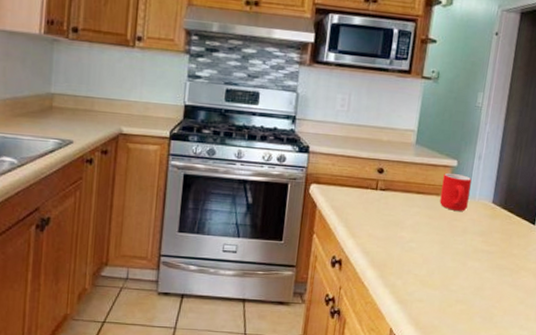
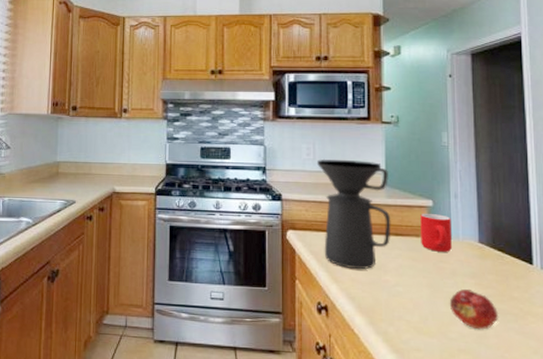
coffee maker: none [345,111,420,226] -> present [316,158,391,270]
fruit: none [455,245,498,283] -> present [449,288,499,330]

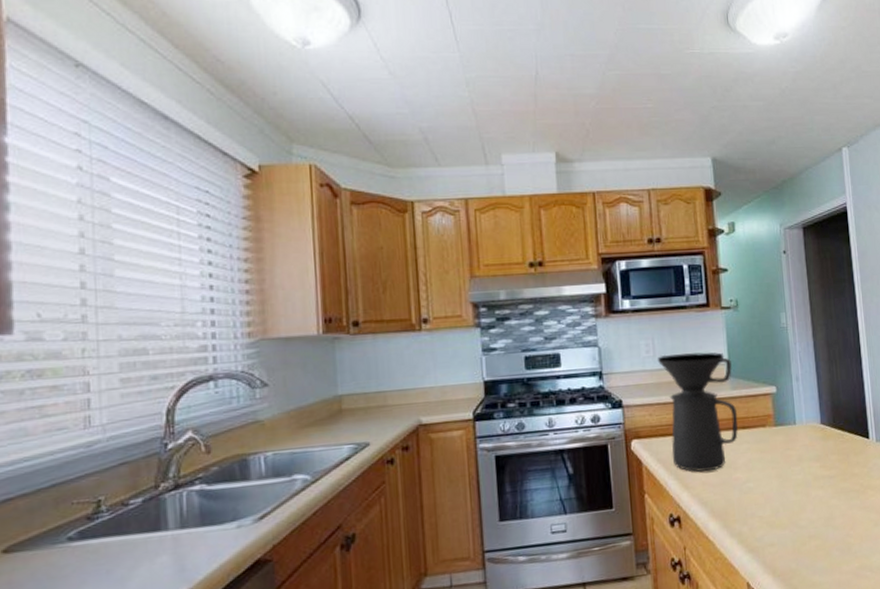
mug: present [420,214,452,252] -> none [765,400,797,440]
fruit: present [449,288,499,330] -> none [797,472,843,513]

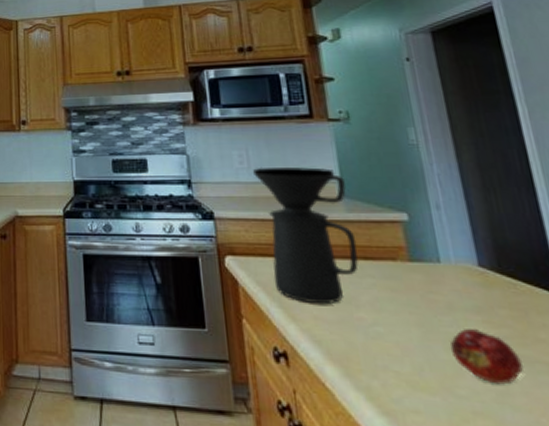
fruit: none [797,472,843,513] -> present [450,328,524,385]

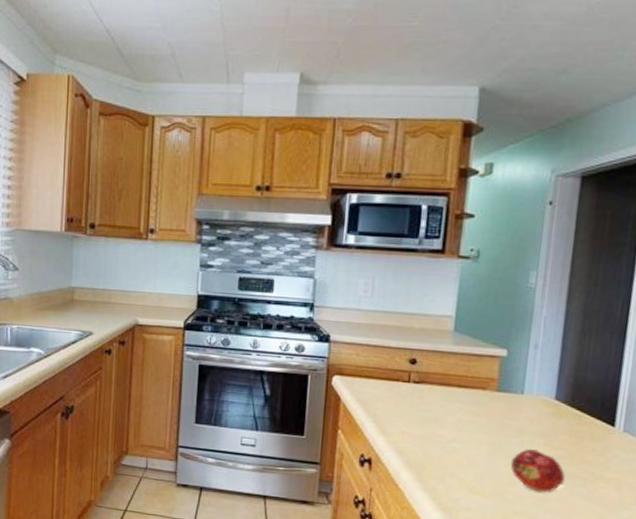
coffee maker: present [252,167,359,305] -> none [373,296,459,423]

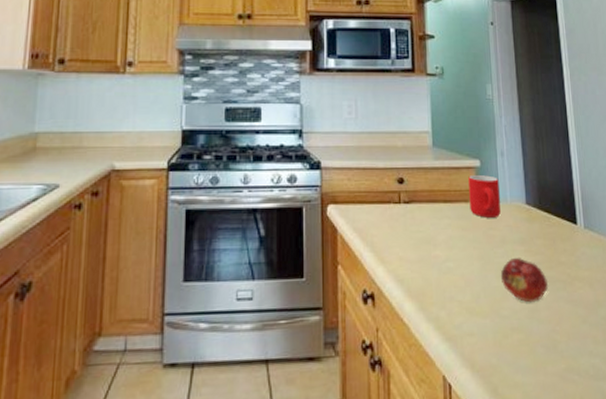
mug: none [487,364,527,408] -> present [468,175,501,218]

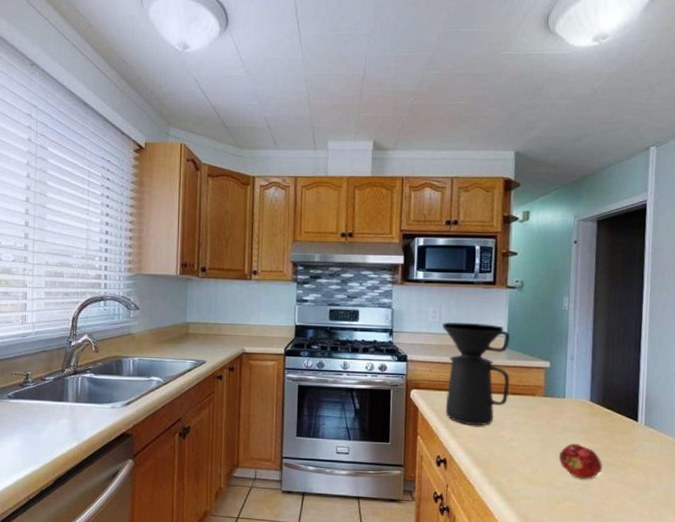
coffee maker: none [359,117,440,246] -> present [442,321,510,426]
mug: present [468,175,501,218] -> none [536,374,566,410]

